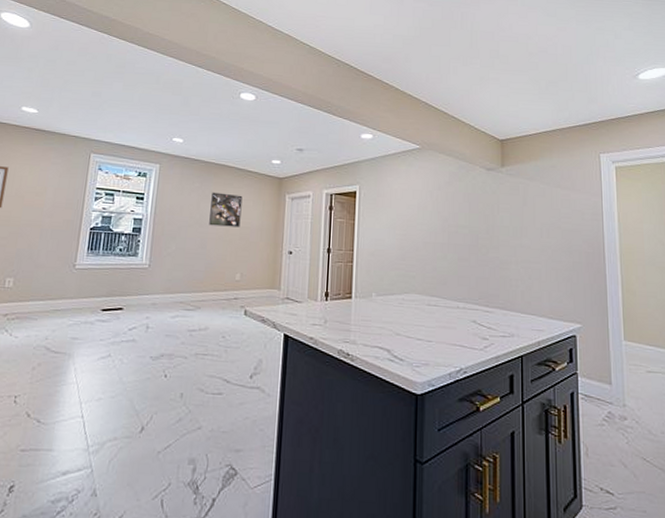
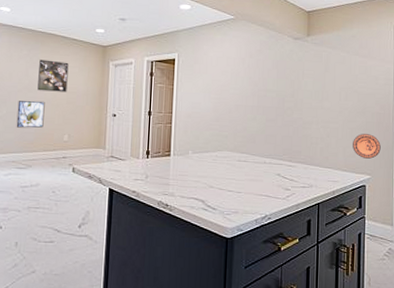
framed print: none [185,236,217,266] -> present [16,100,45,128]
decorative plate: none [559,275,592,305] -> present [353,134,381,159]

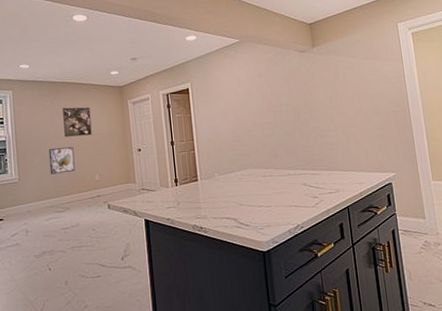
decorative plate: present [353,134,381,159] -> none [373,132,402,157]

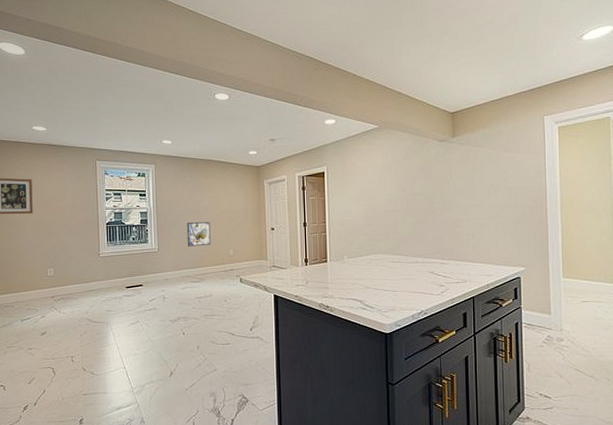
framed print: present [63,107,92,137] -> none [202,184,228,213]

